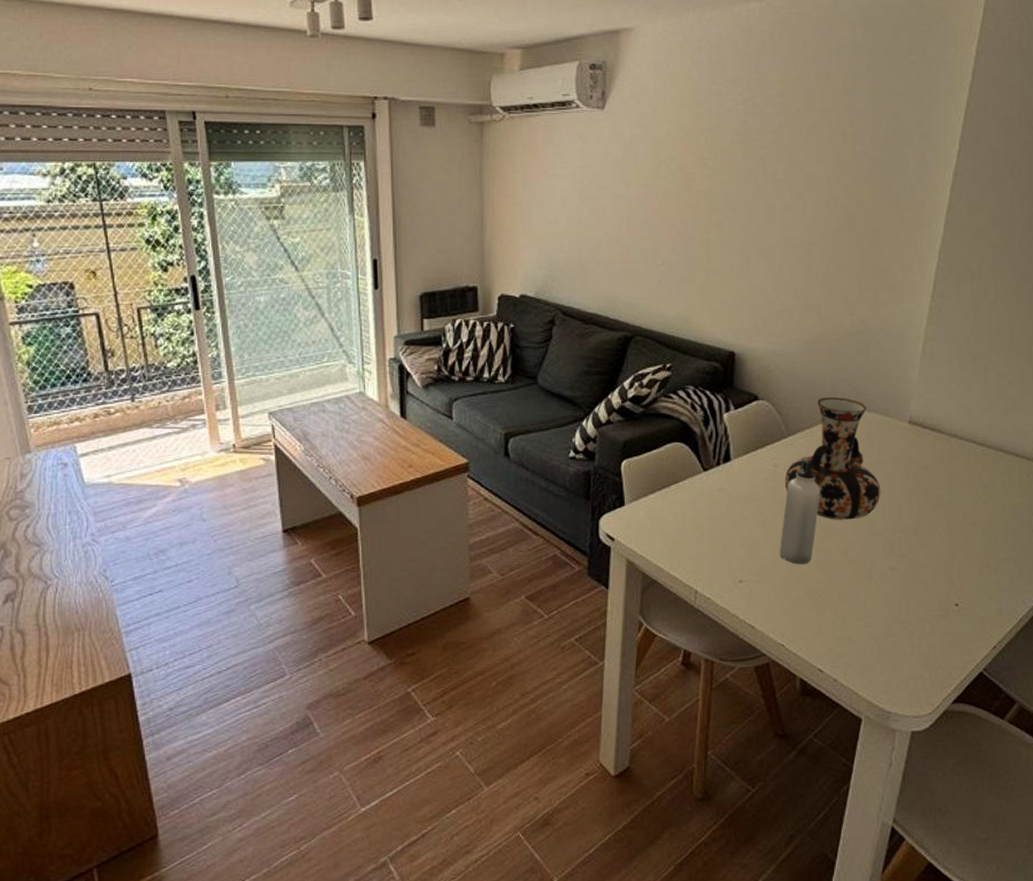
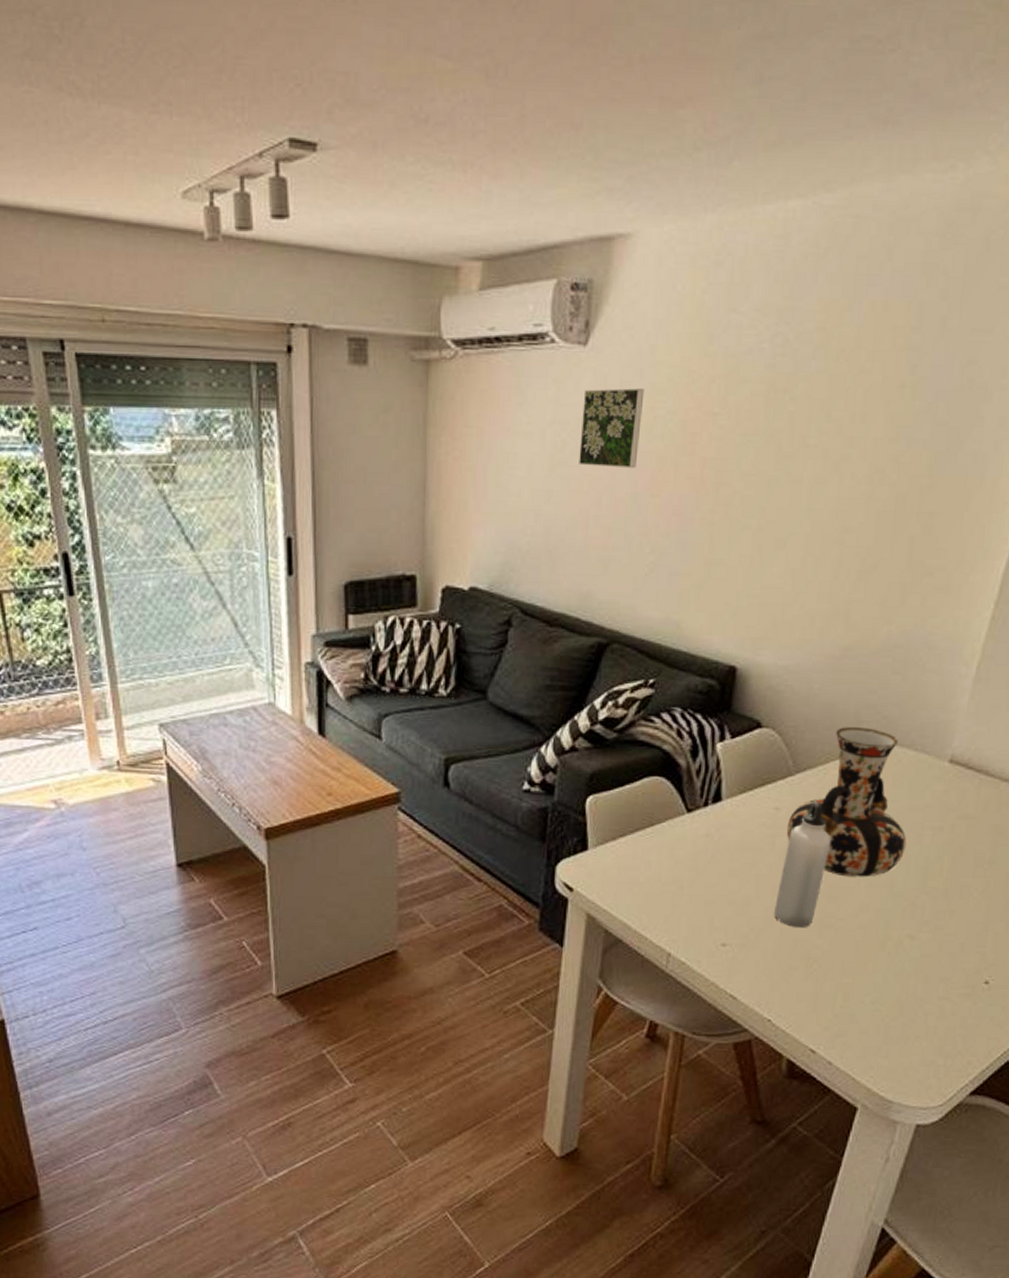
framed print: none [602,140,650,201] -> present [579,388,645,469]

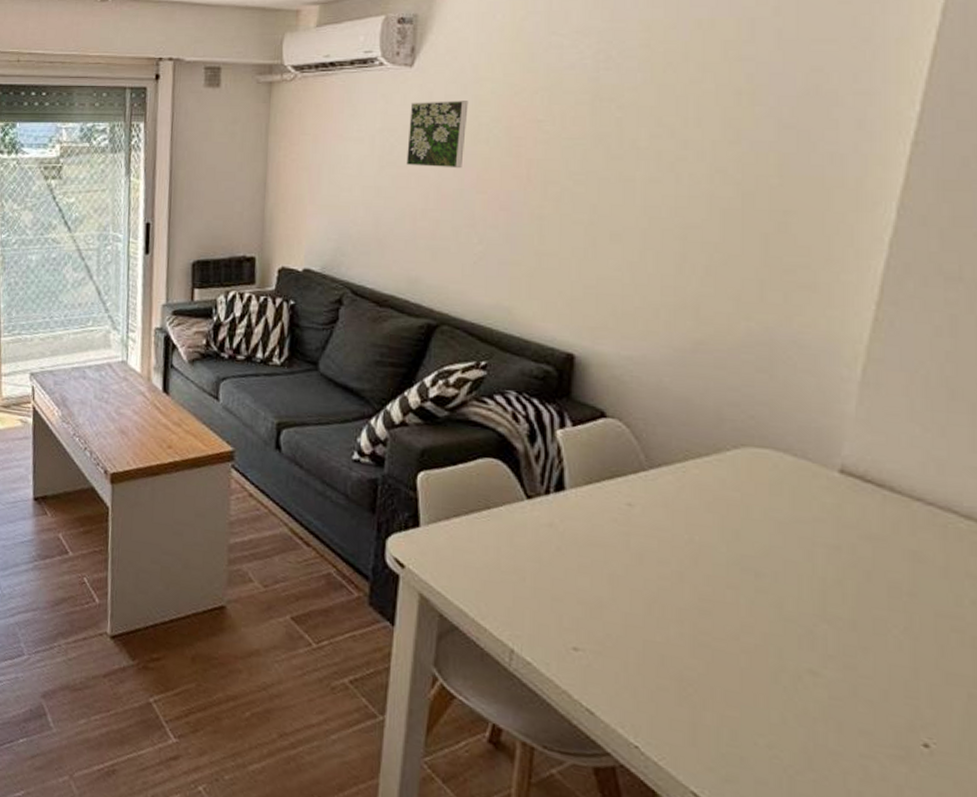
water bottle: present [774,802,831,927] -> none [634,501,698,643]
vase: present [786,727,907,877] -> none [642,424,794,594]

